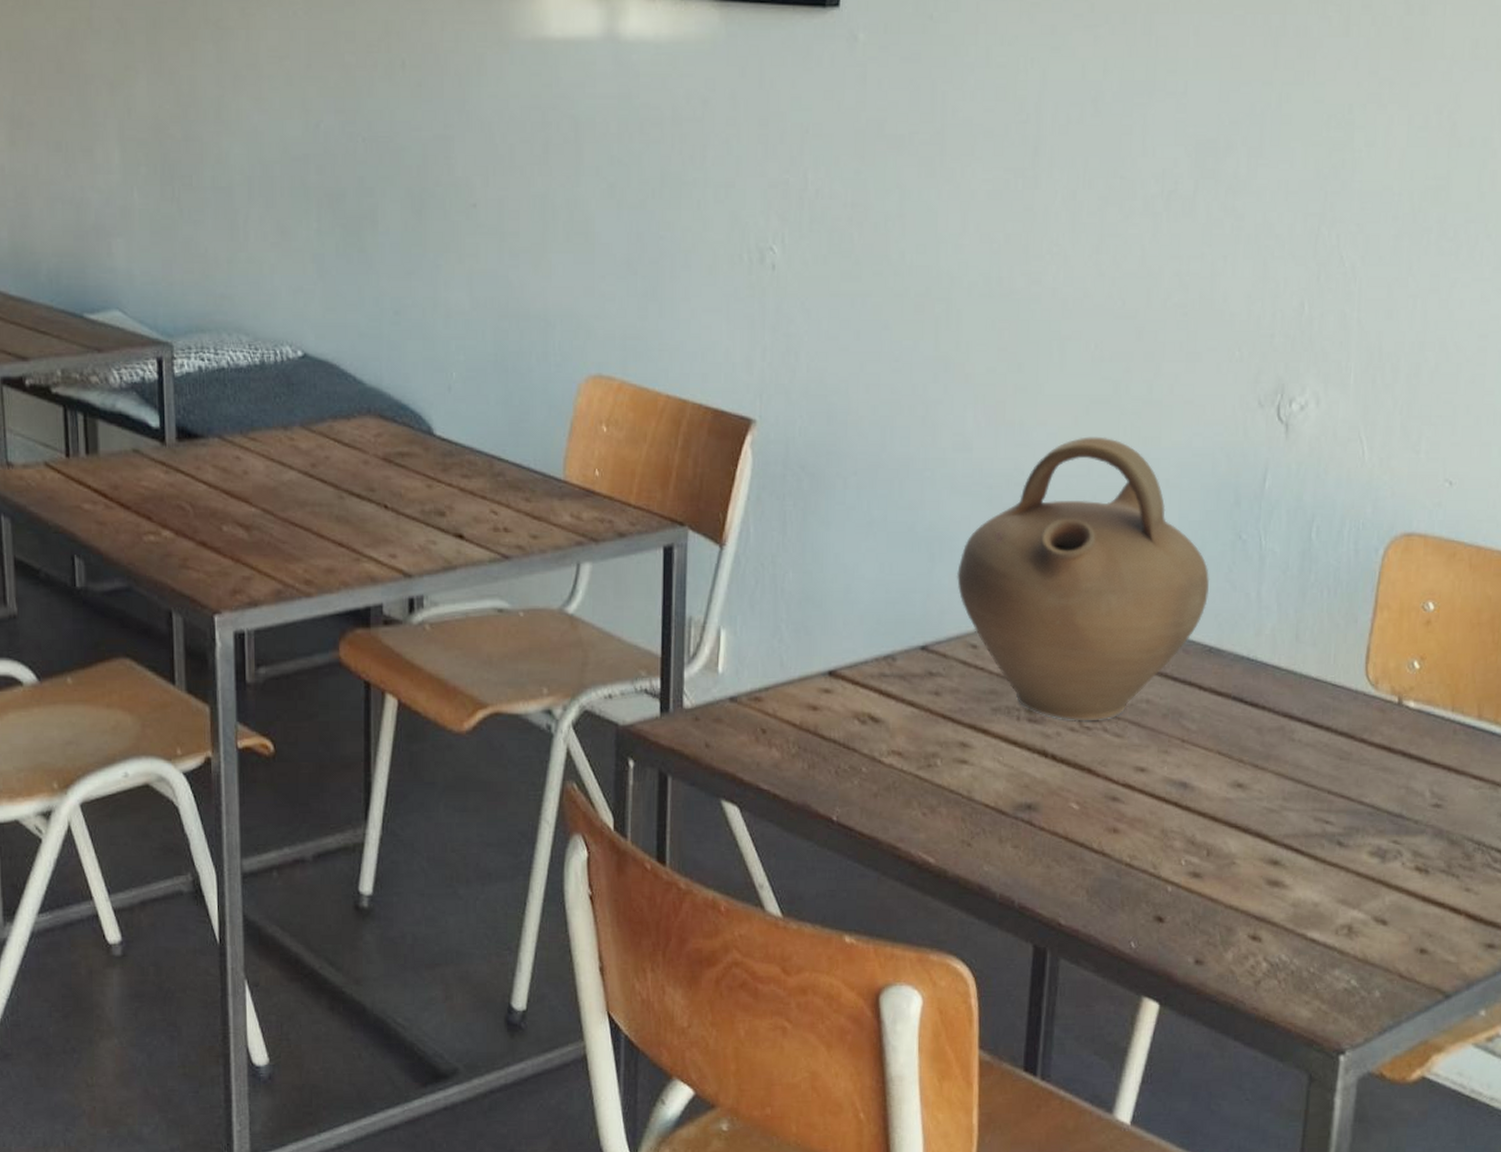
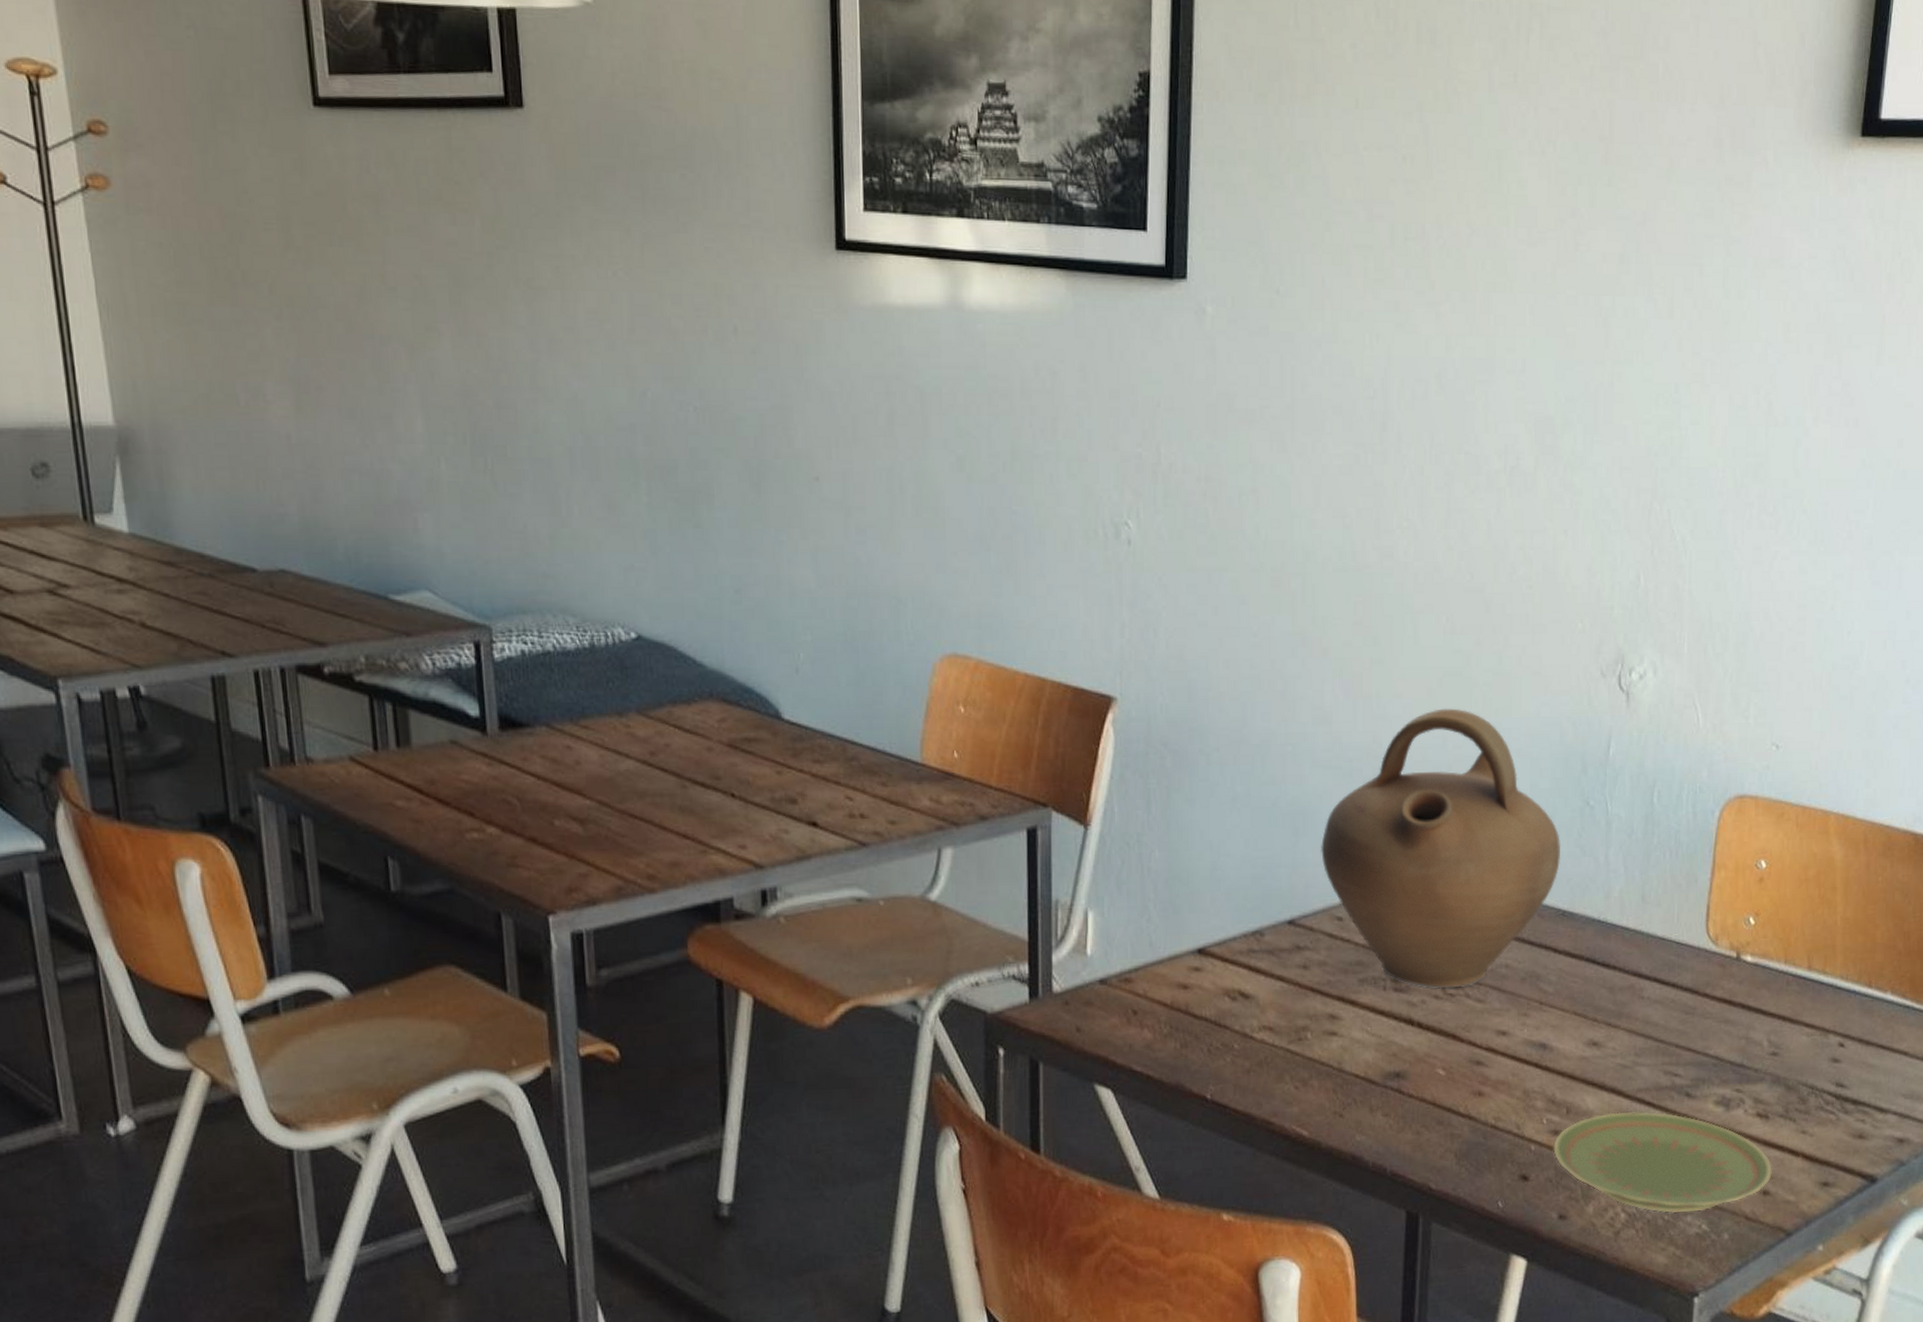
plate: none [1191,857,1431,966] -> present [1553,1111,1772,1213]

